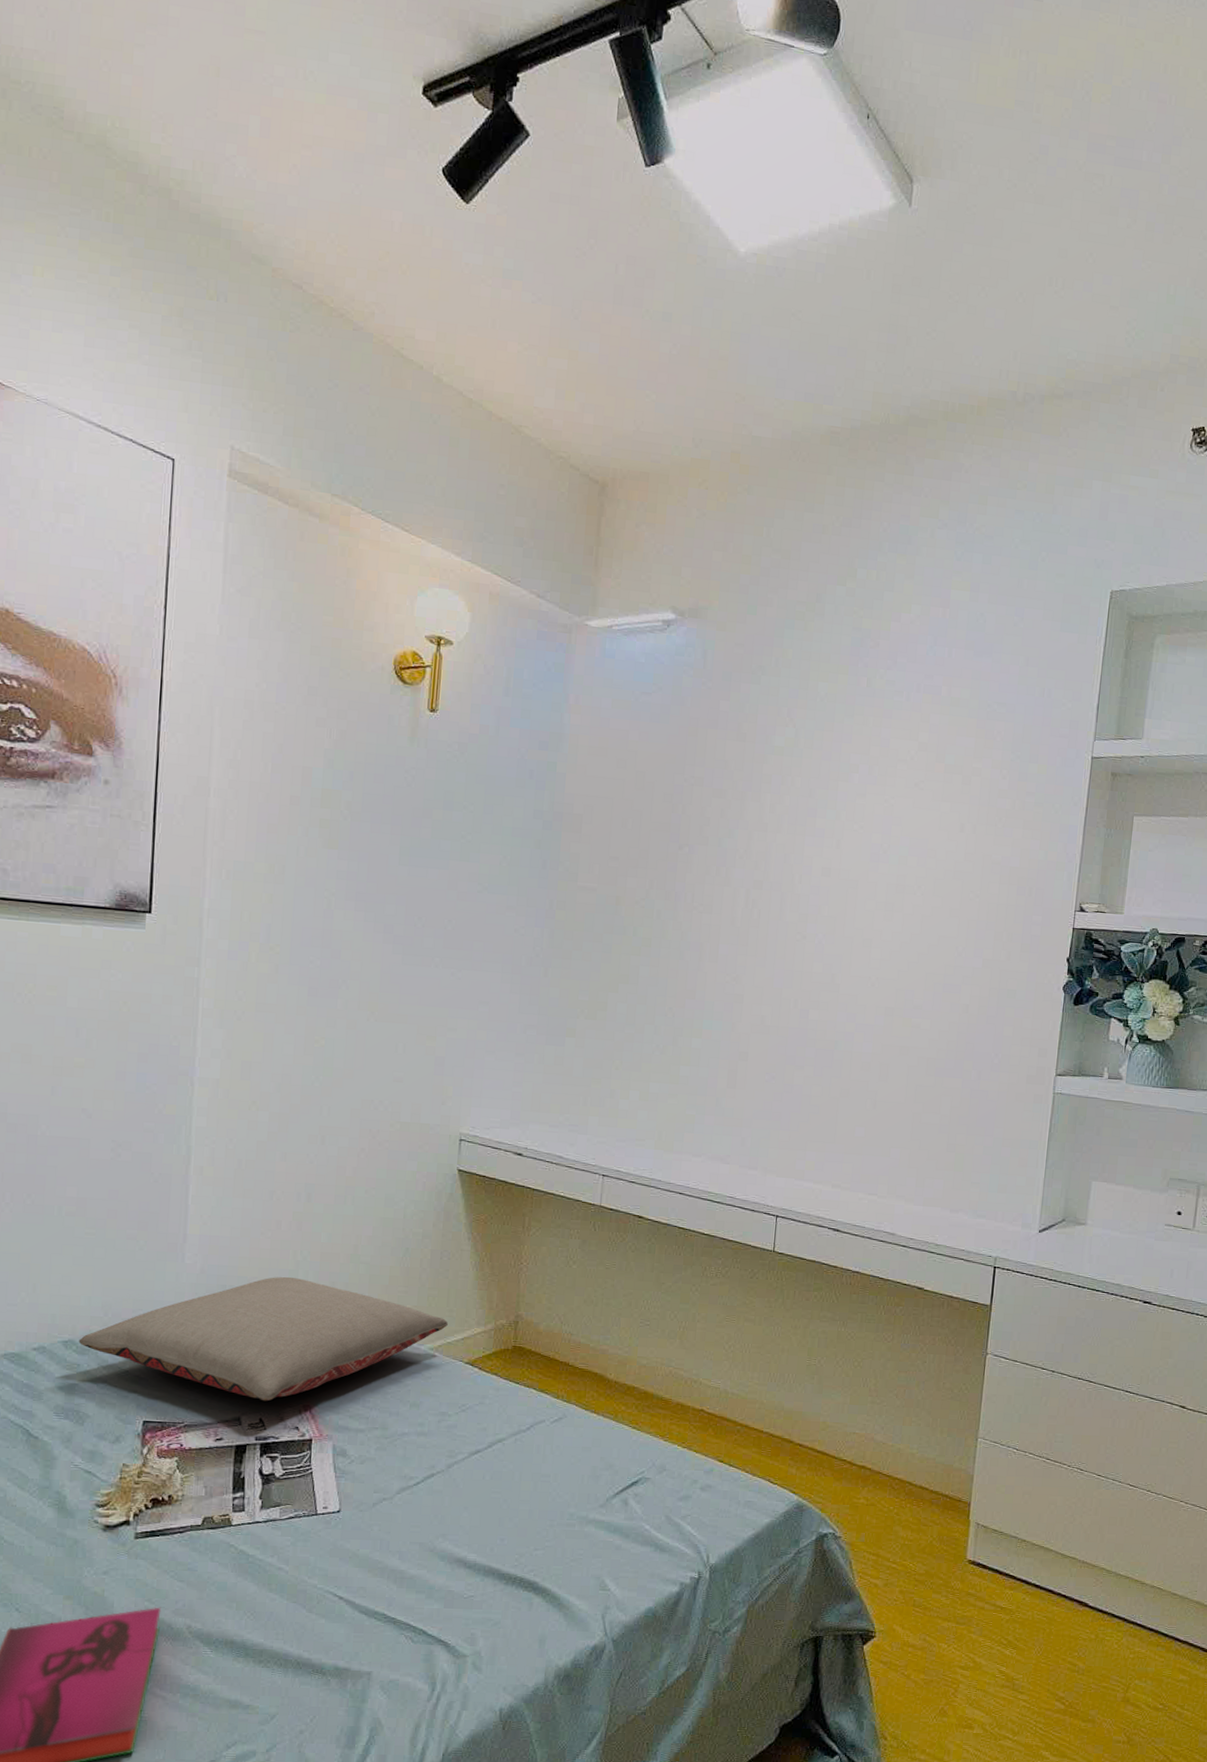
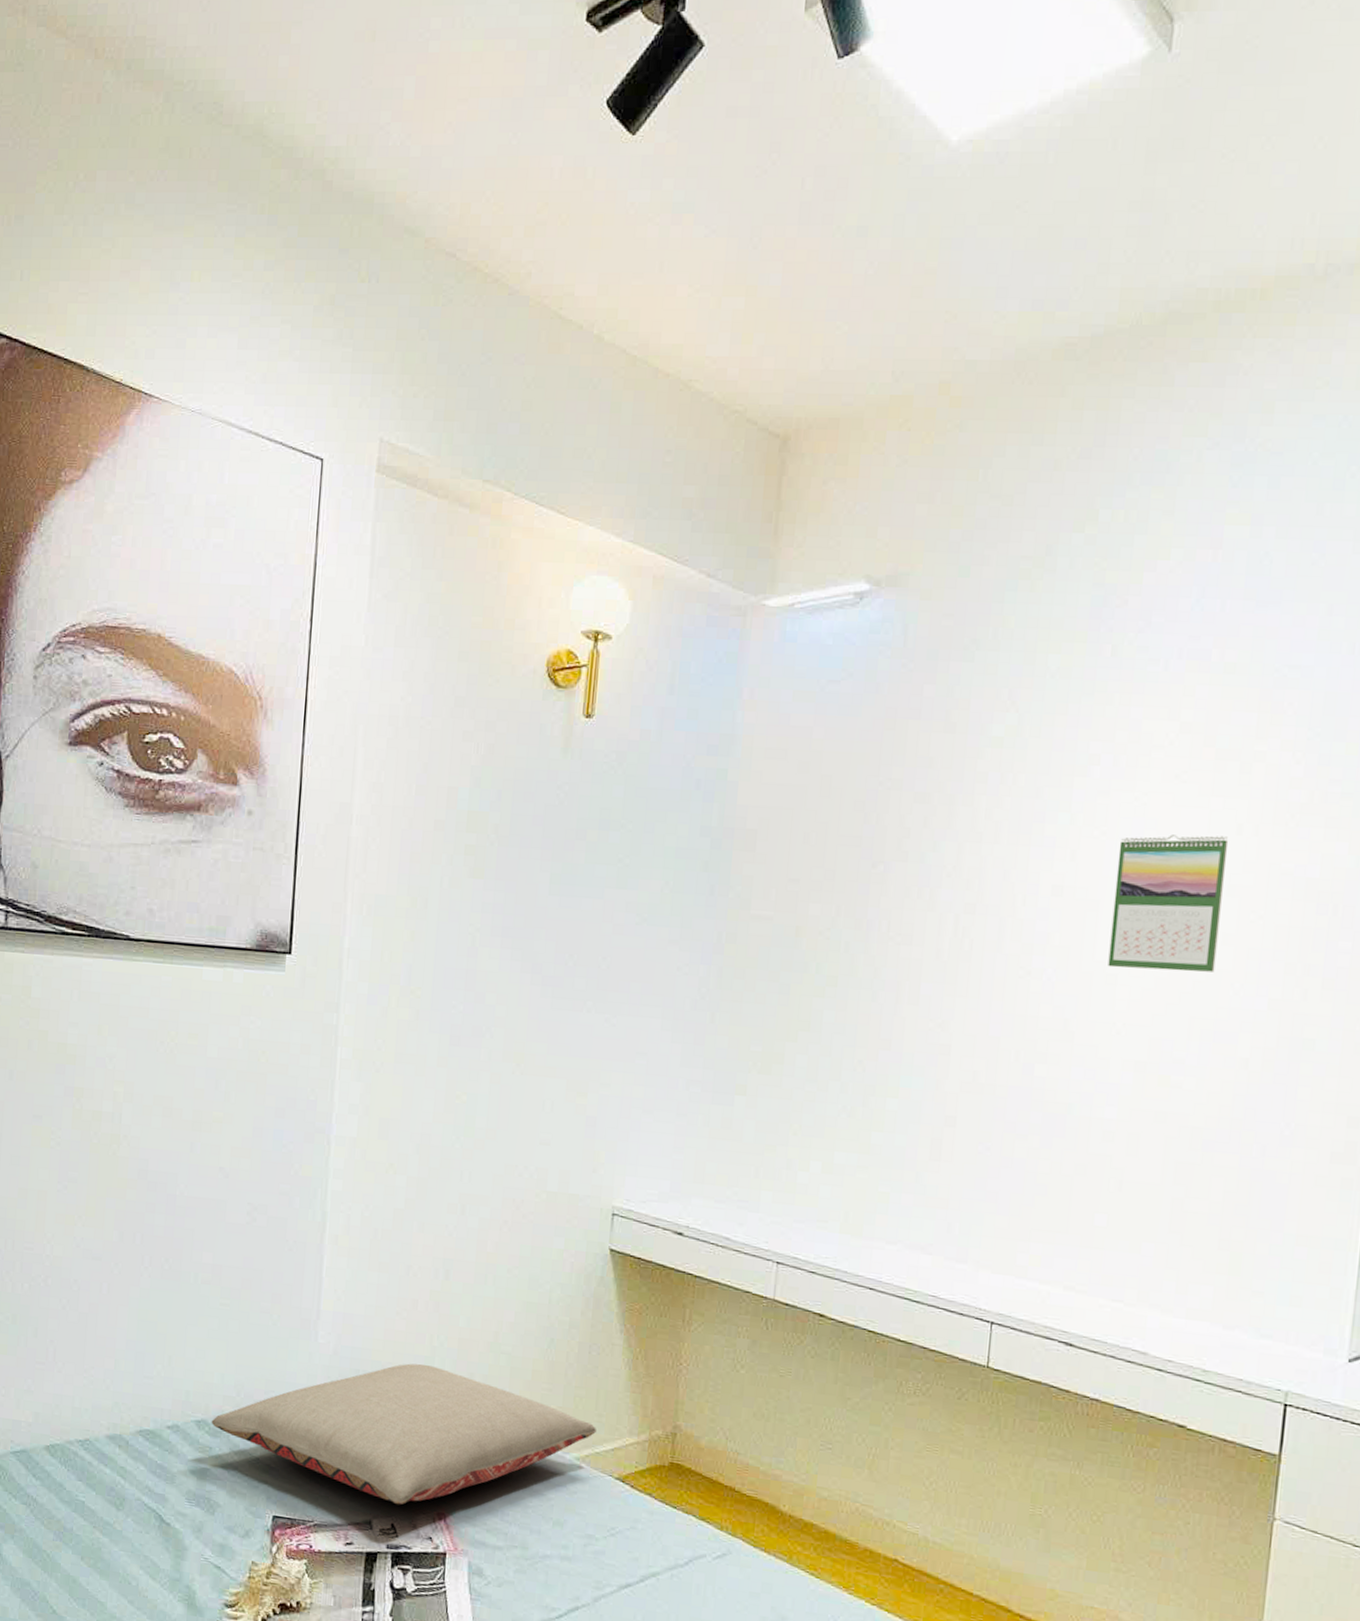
calendar: none [865,830,954,938] -> present [1108,834,1229,972]

